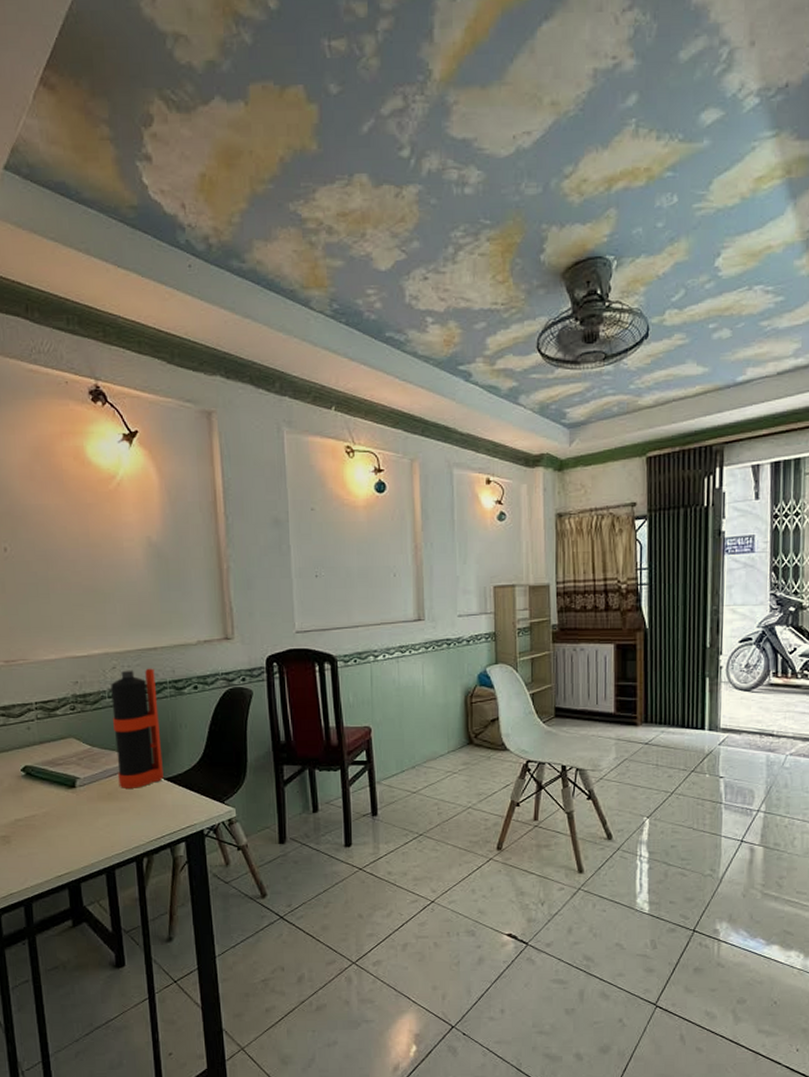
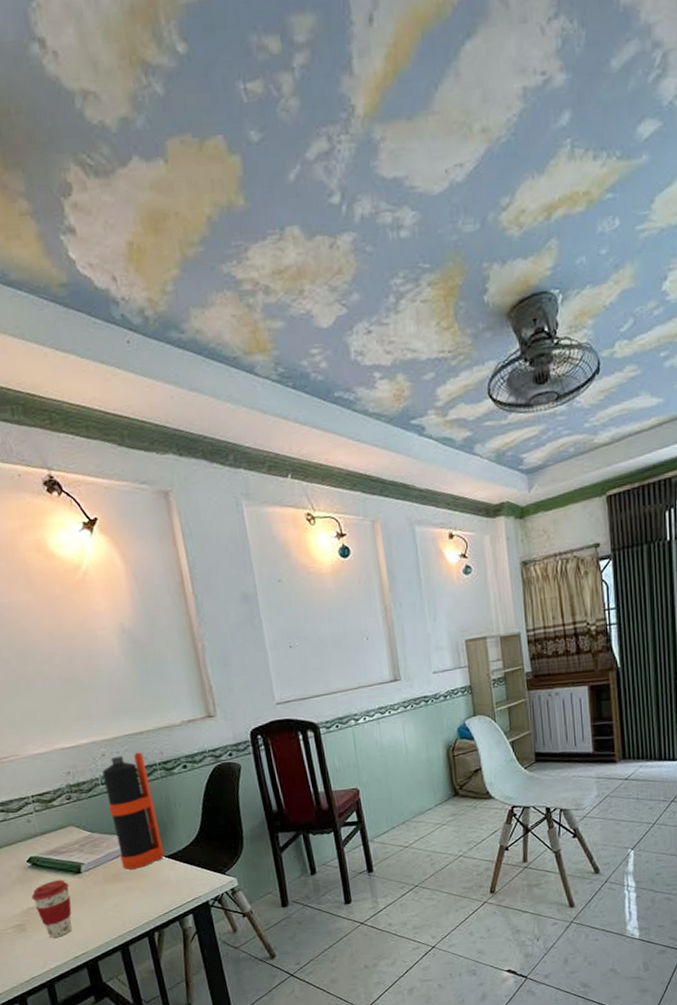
coffee cup: none [21,792,62,853] -> present [31,879,72,938]

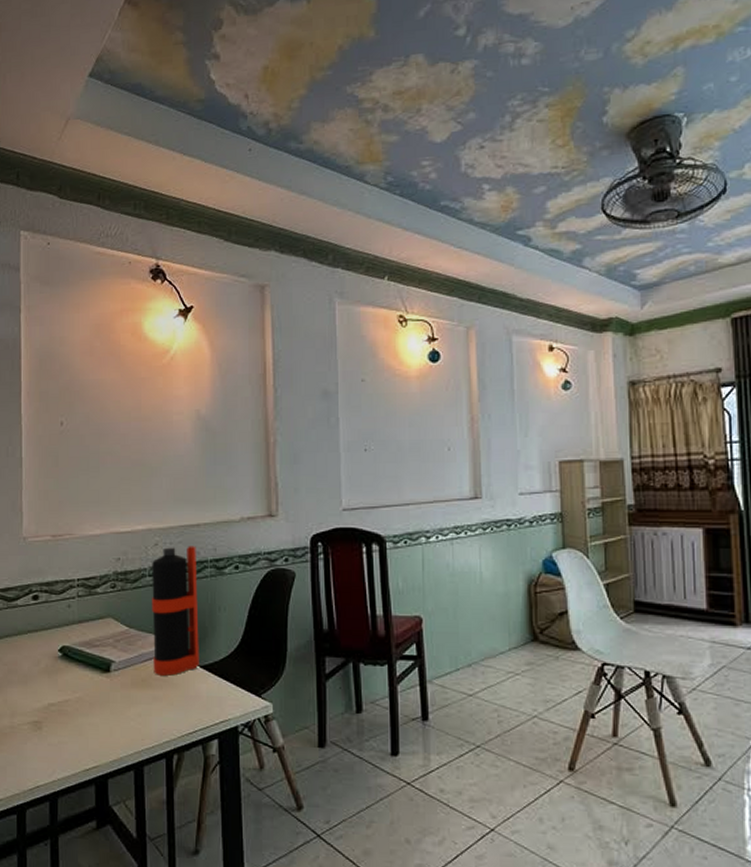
coffee cup: present [31,879,72,938] -> none [55,675,95,743]

